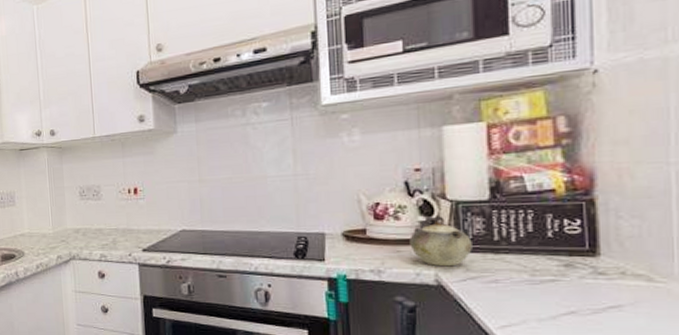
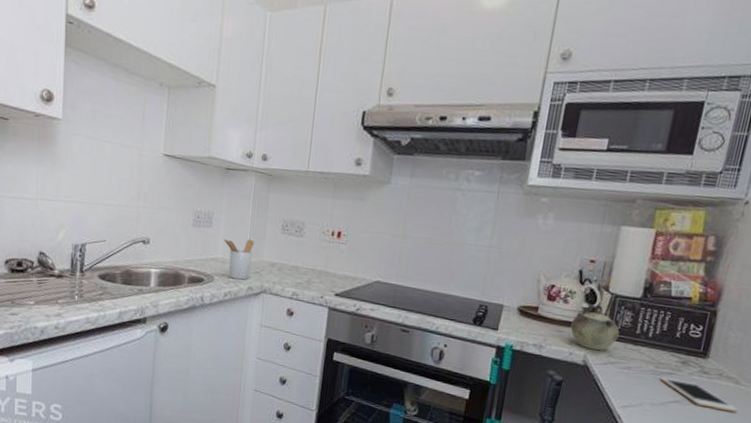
utensil holder: none [27,210,57,251] -> present [223,238,255,280]
cell phone: none [542,286,663,317] -> present [660,377,739,413]

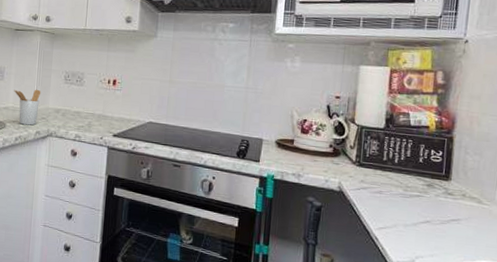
teapot: present [570,304,620,351] -> none [324,135,368,178]
cell phone: present [660,377,739,413] -> none [410,199,485,230]

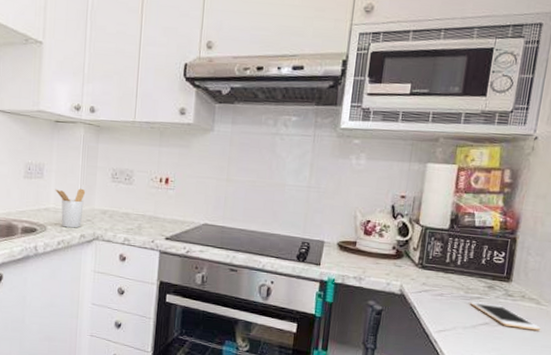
cell phone: none [410,199,485,230] -> present [470,302,542,331]

